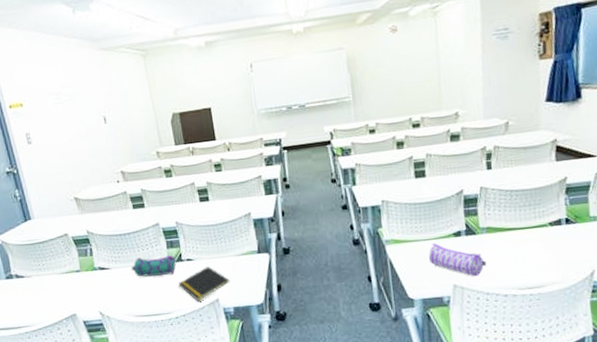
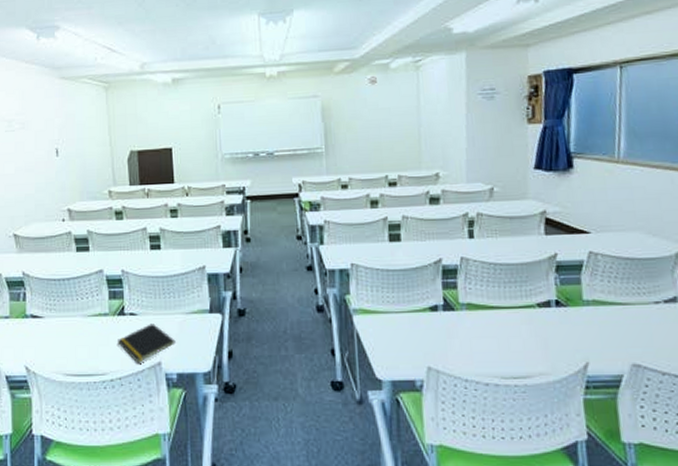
pencil case: present [131,255,176,277] -> none [66,307,117,330]
pencil case: present [429,243,487,277] -> none [401,317,466,360]

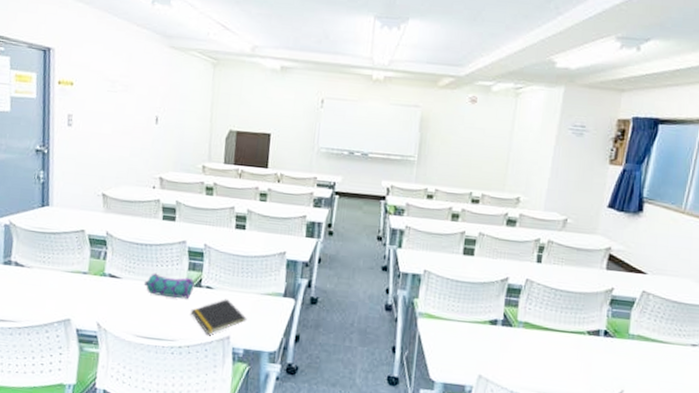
pencil case: none [66,307,117,330] -> present [143,273,194,299]

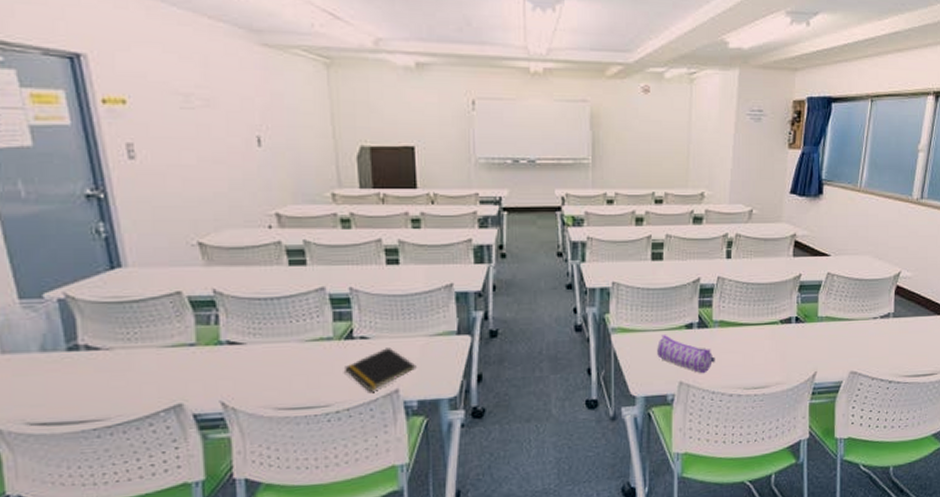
pencil case: present [143,273,194,299] -> none [276,330,344,357]
pencil case: none [459,327,517,371] -> present [657,335,715,374]

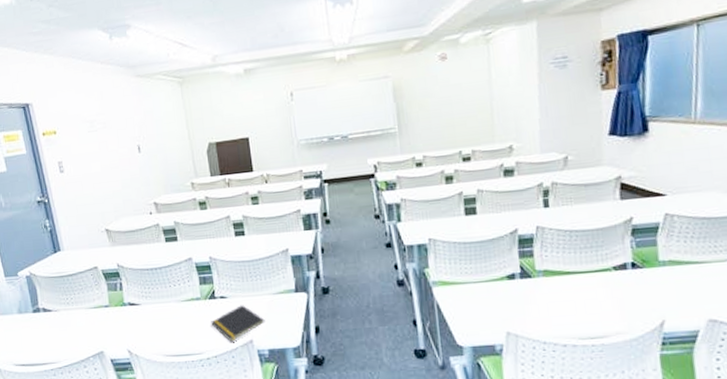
pencil case: present [657,335,715,374] -> none [479,286,544,324]

